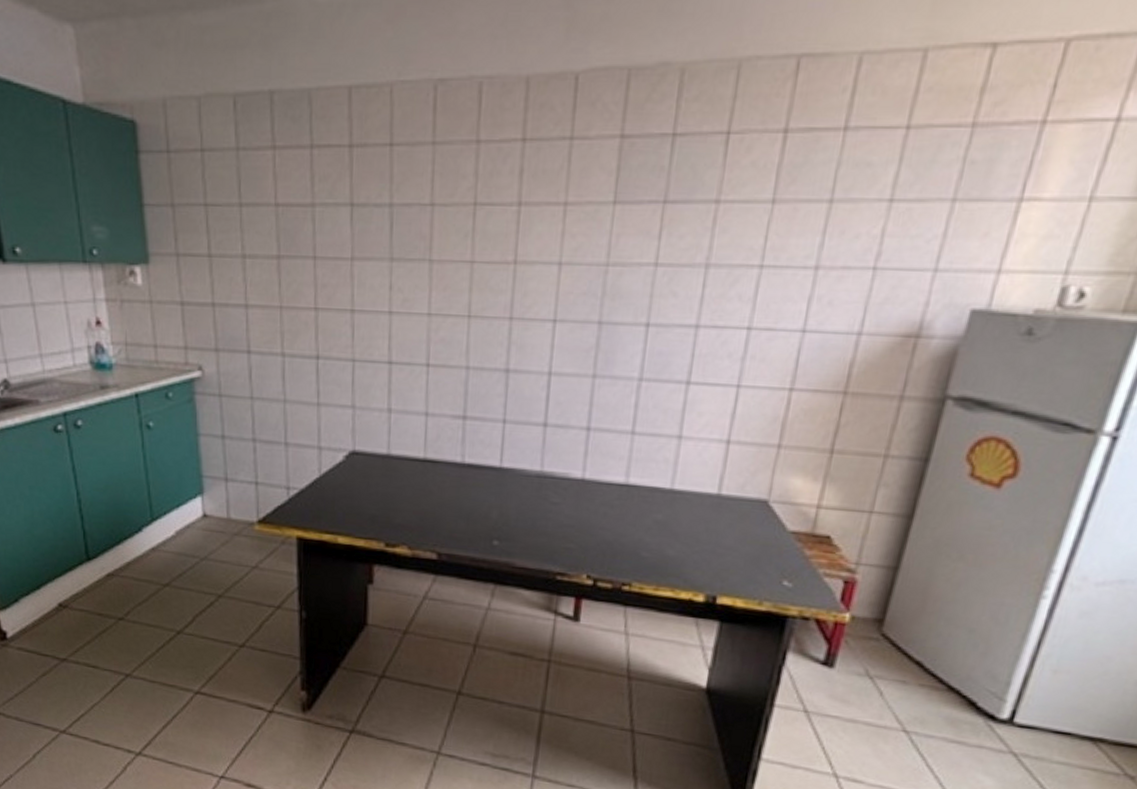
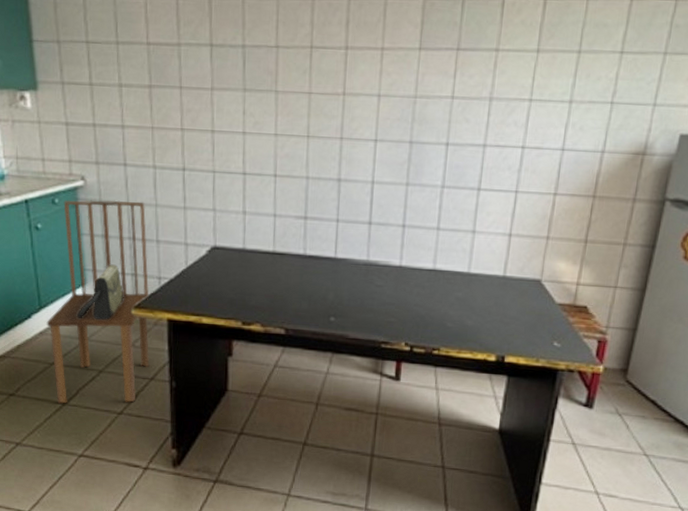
dining chair: none [159,393,276,634] -> present [46,199,150,404]
shoulder bag: none [192,470,247,537] -> present [76,264,124,321]

